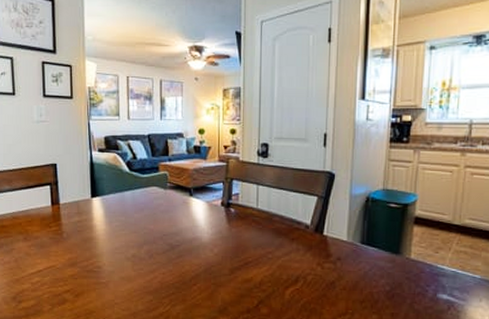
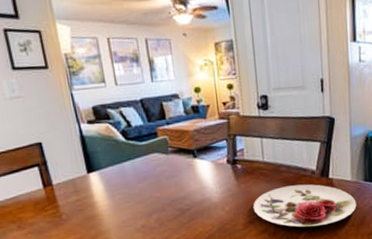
plate: none [241,237,351,284] -> present [253,184,357,227]

